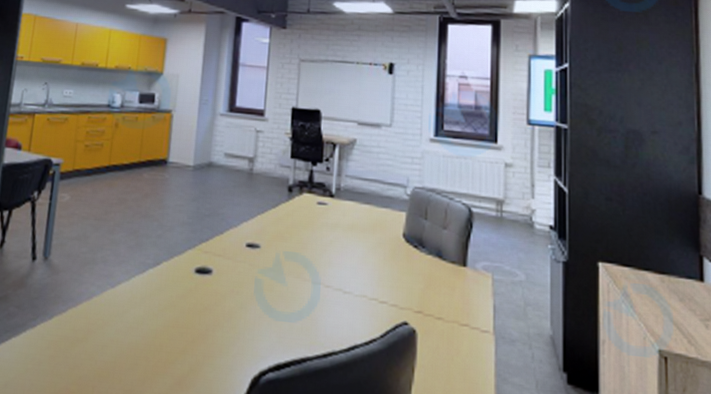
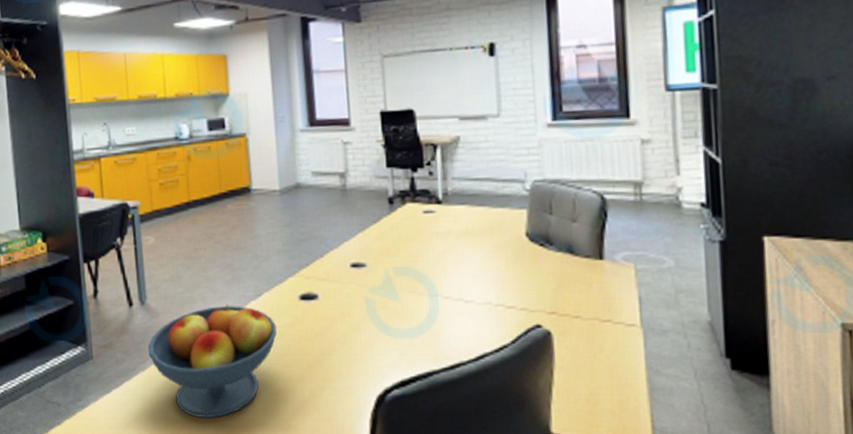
fruit bowl: none [40,269,169,385] -> present [147,304,277,419]

